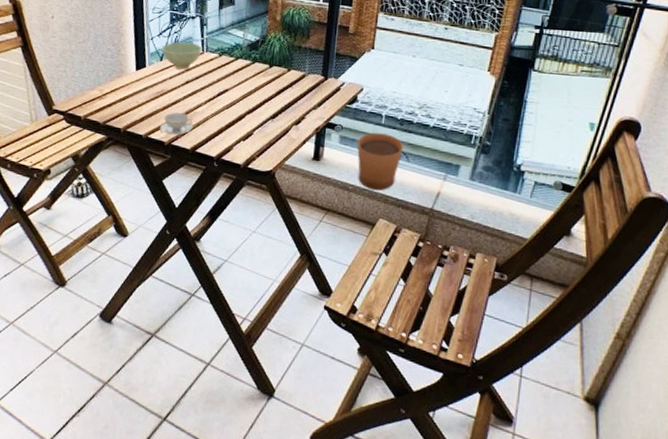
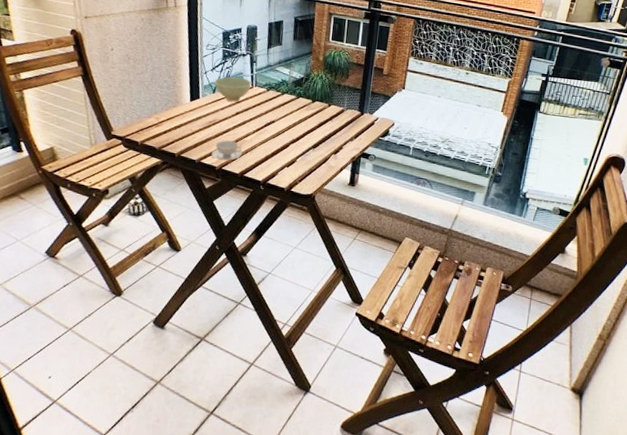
planter: present [356,132,404,191] -> none [387,162,428,213]

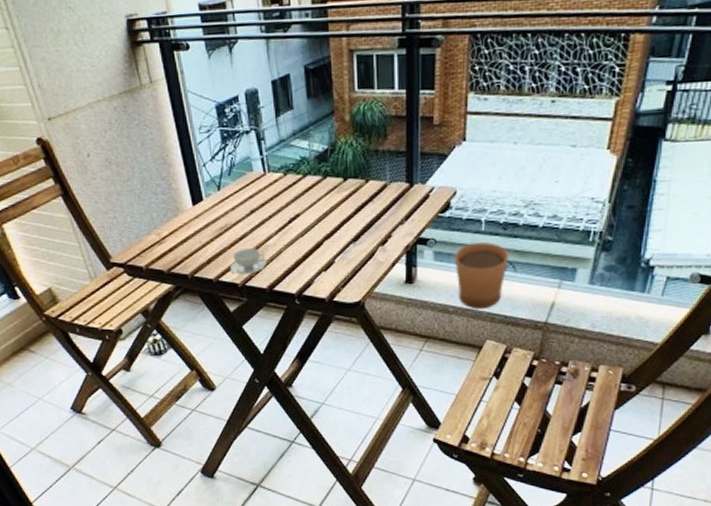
bowl: present [214,76,252,102] -> none [217,164,263,198]
planter: none [387,162,428,213] -> present [454,242,510,310]

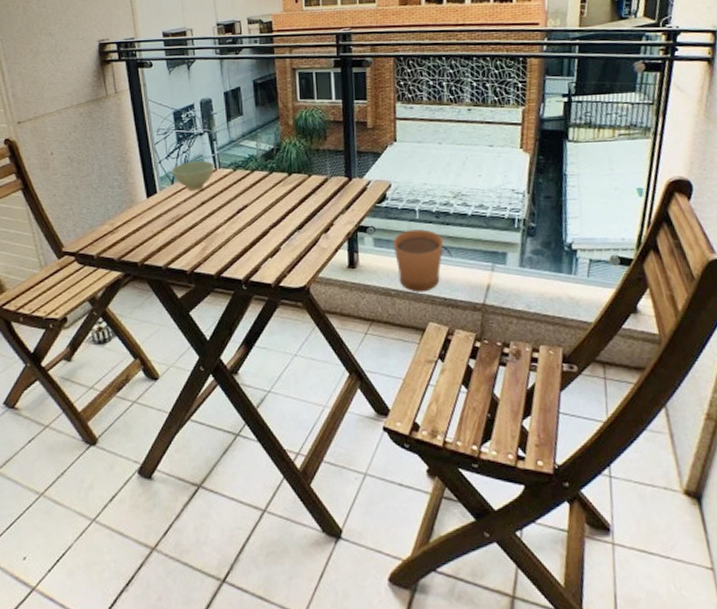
bowl: none [217,164,263,198] -> present [171,161,215,191]
teacup: present [230,248,268,275] -> none [180,237,216,262]

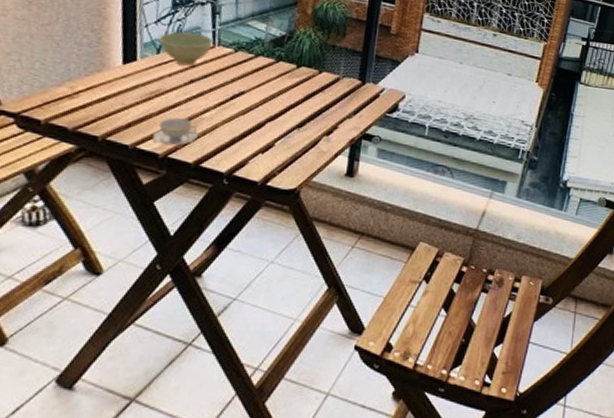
teacup: none [180,237,216,262] -> present [152,117,199,146]
planter: present [392,229,444,292] -> none [396,145,448,211]

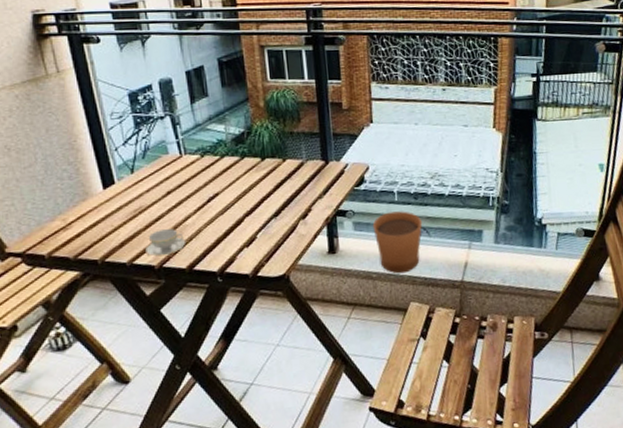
bowl: present [158,31,214,66] -> none [130,147,180,180]
planter: none [396,145,448,211] -> present [372,211,423,274]

